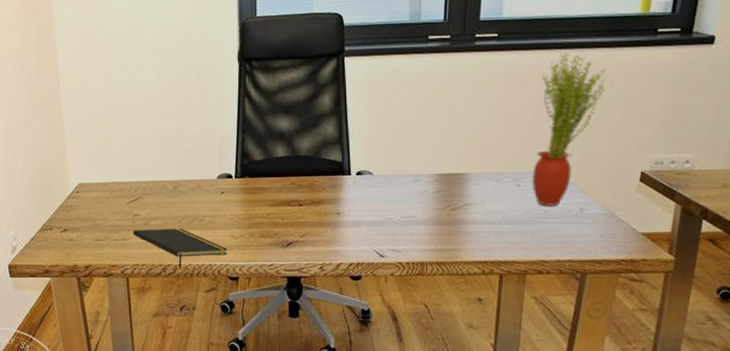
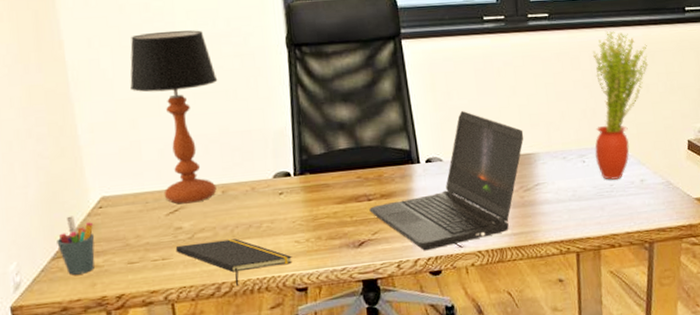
pen holder: none [44,197,72,245] -> present [57,215,95,275]
table lamp: none [106,44,177,195] -> present [130,30,218,204]
laptop computer: none [299,127,458,257] -> present [369,110,524,251]

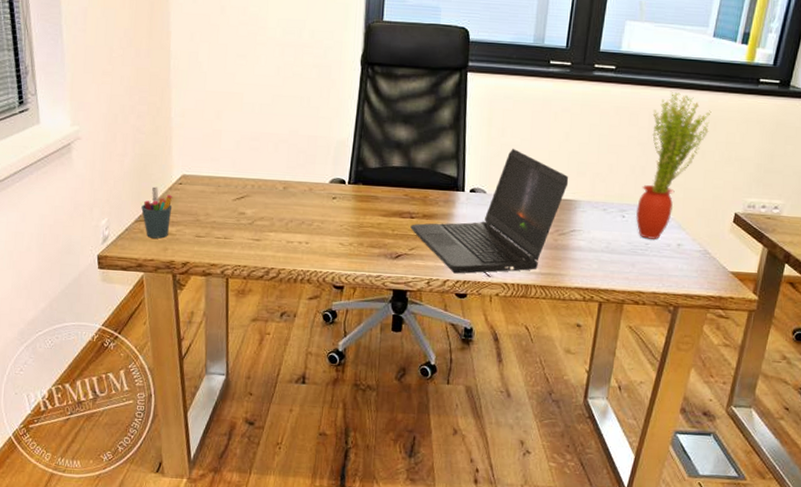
table lamp: present [130,30,218,204] -> none [220,35,296,193]
notepad: present [175,238,293,286] -> none [236,228,335,273]

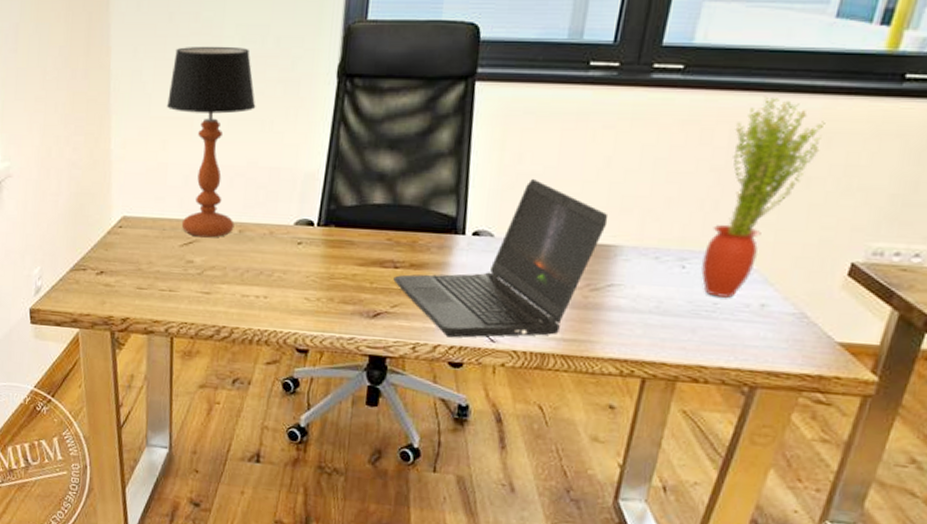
pen holder: present [141,186,173,239] -> none [77,230,112,290]
table lamp: none [220,35,296,193] -> present [167,46,256,238]

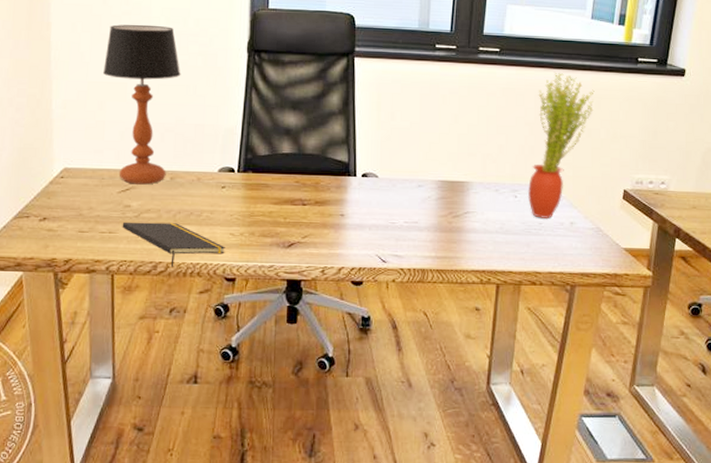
notepad: none [183,279,298,333] -> present [122,221,225,267]
laptop computer: present [393,178,609,338] -> none [302,131,460,261]

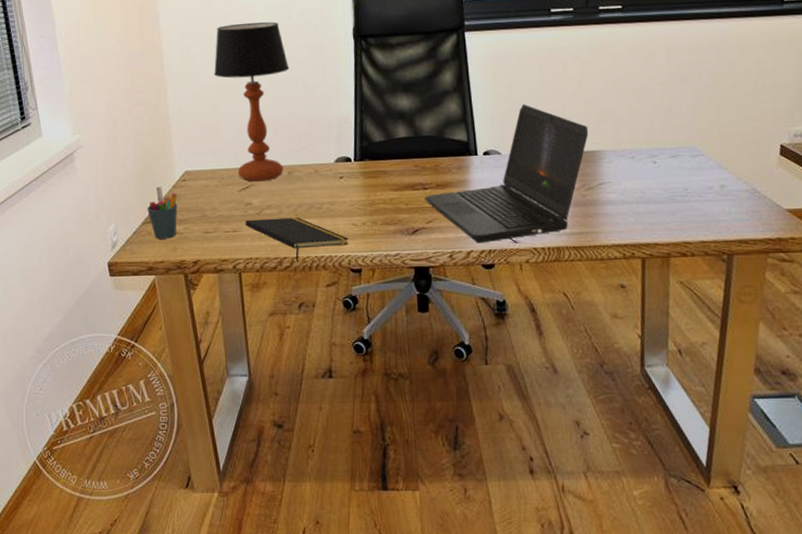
pen holder: none [20,181,54,235] -> present [147,186,178,239]
laptop computer: none [302,131,460,261] -> present [424,103,589,243]
potted plant: present [528,73,595,218] -> none [668,24,736,184]

